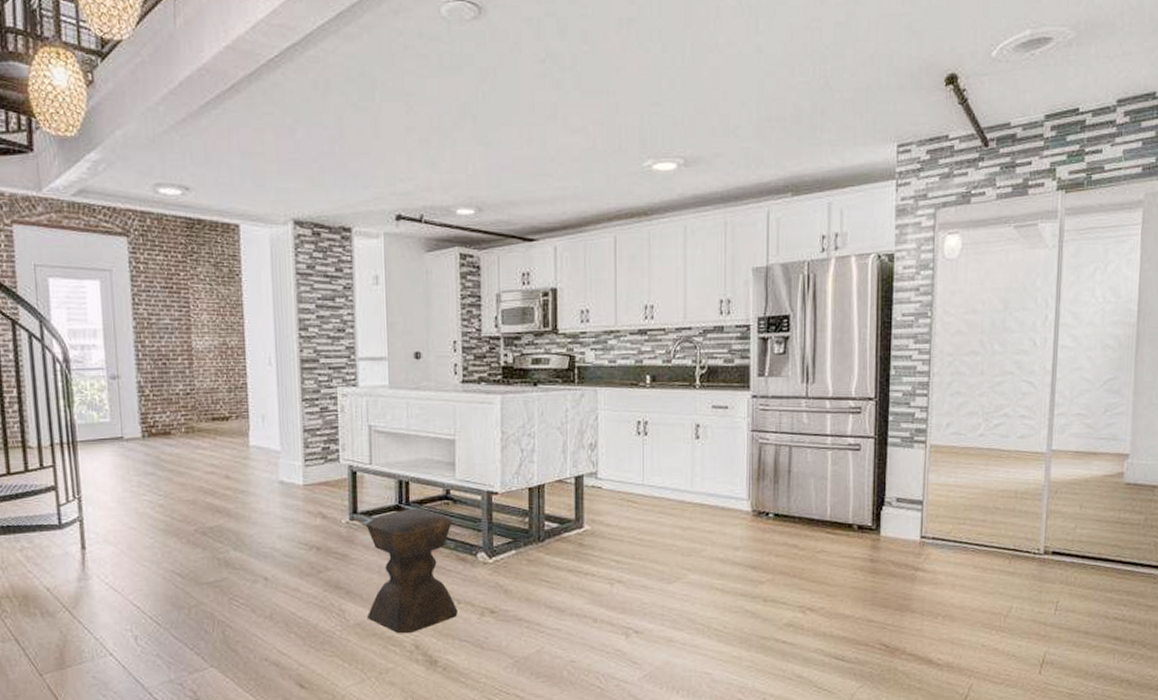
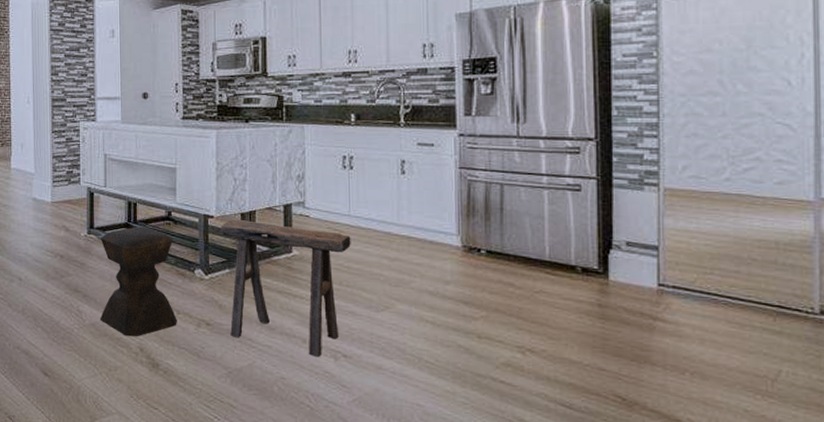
stool: none [506,494,644,636] -> present [221,219,351,358]

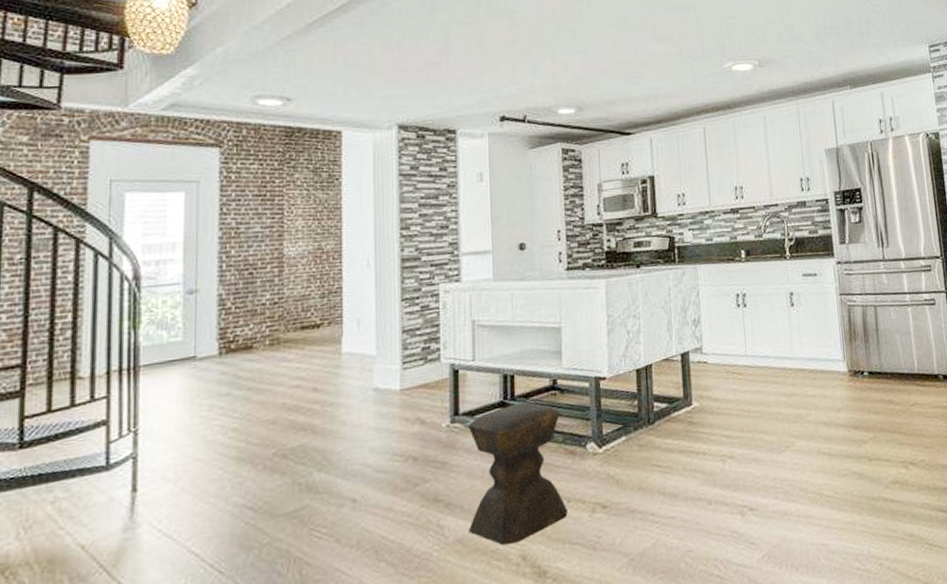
stool: present [221,219,351,358] -> none [614,375,750,518]

